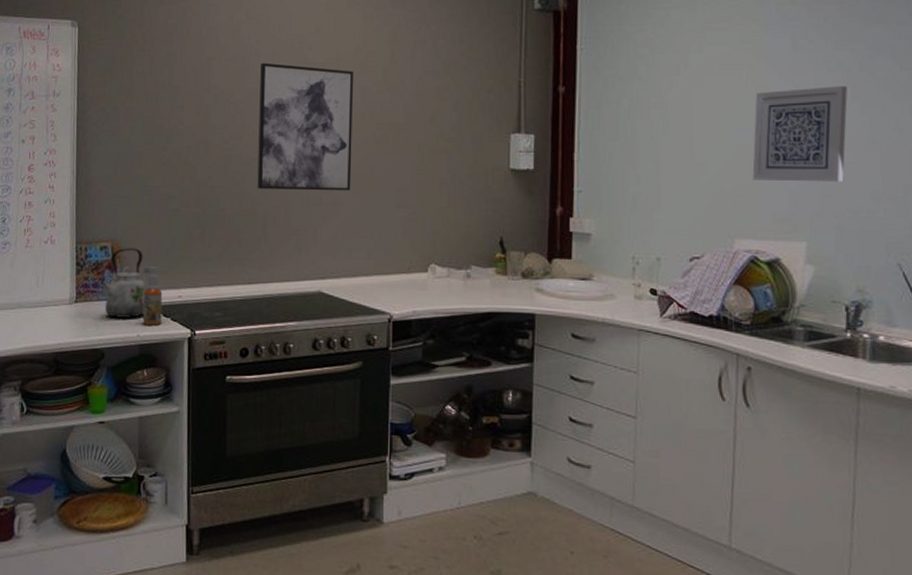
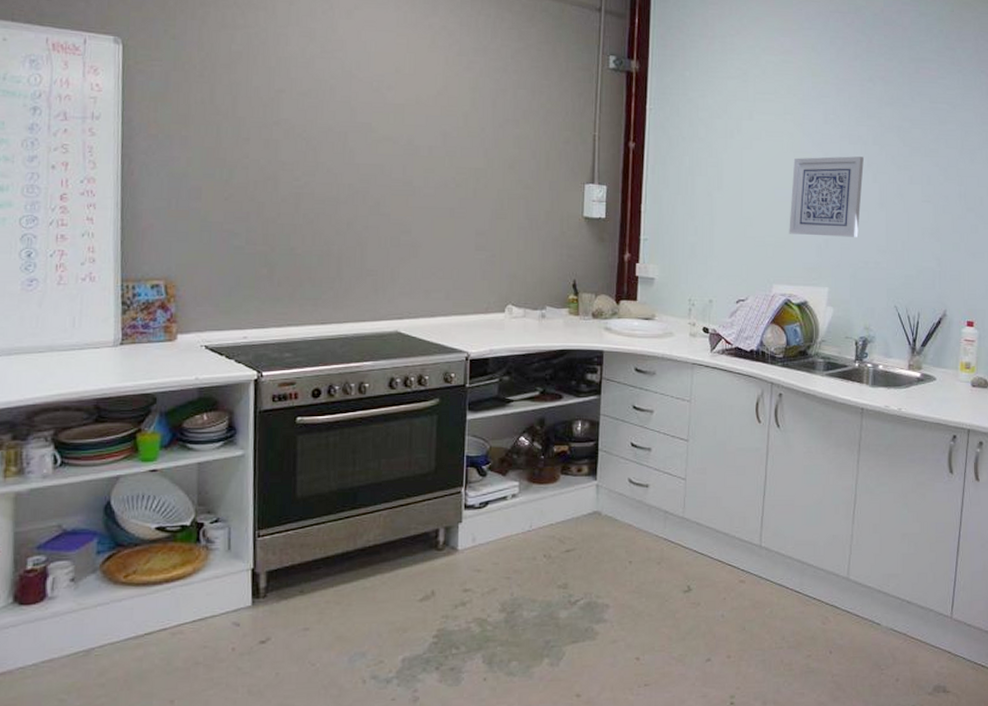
kettle: present [99,248,145,318] -> none [150,287,205,360]
spray bottle: present [143,266,163,325] -> none [202,306,225,367]
wall art: present [257,62,354,191] -> none [331,99,435,233]

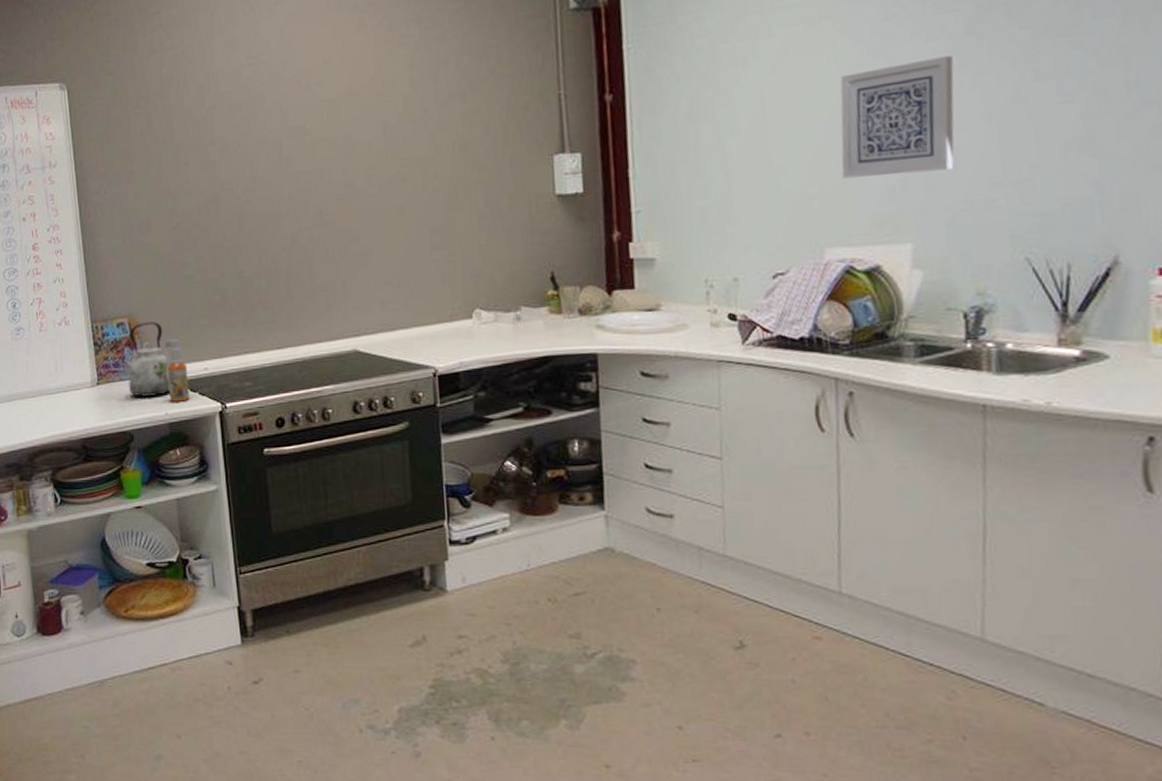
kettle: none [150,287,205,360] -> present [120,321,171,397]
spray bottle: none [202,306,225,367] -> present [165,339,190,402]

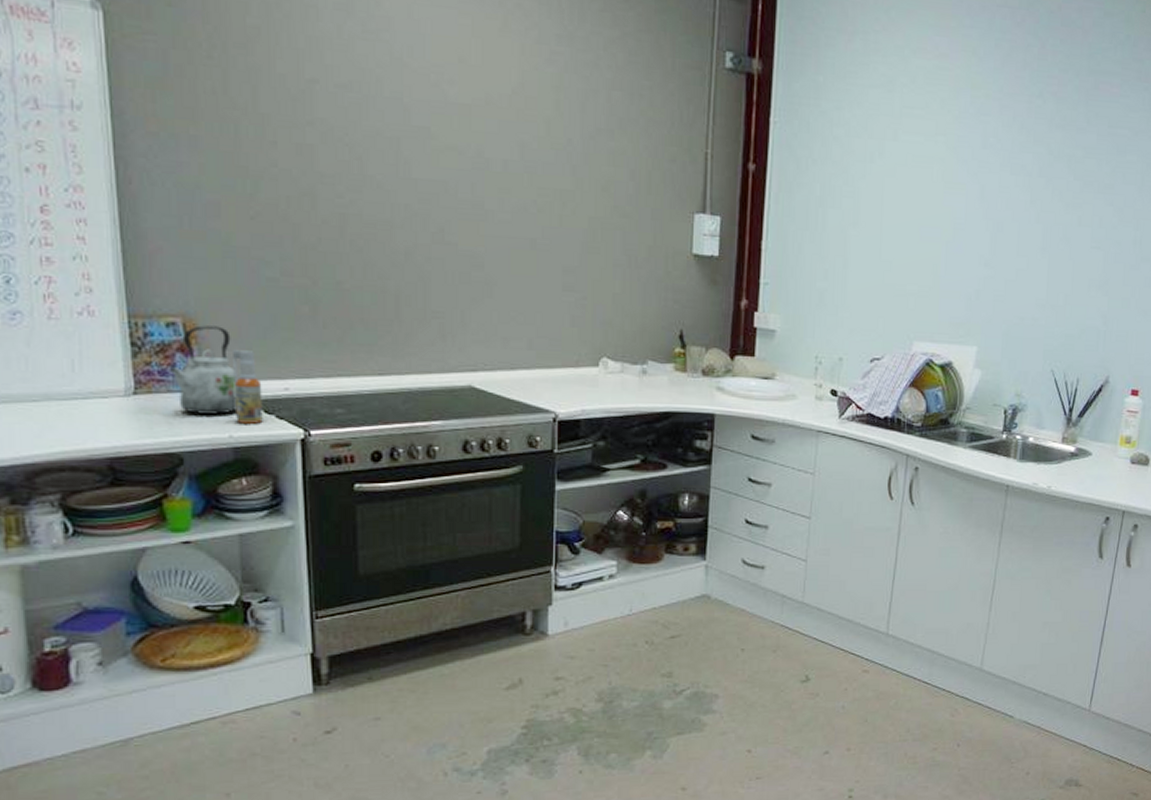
wall art: present [840,56,955,179] -> none [934,189,1027,288]

